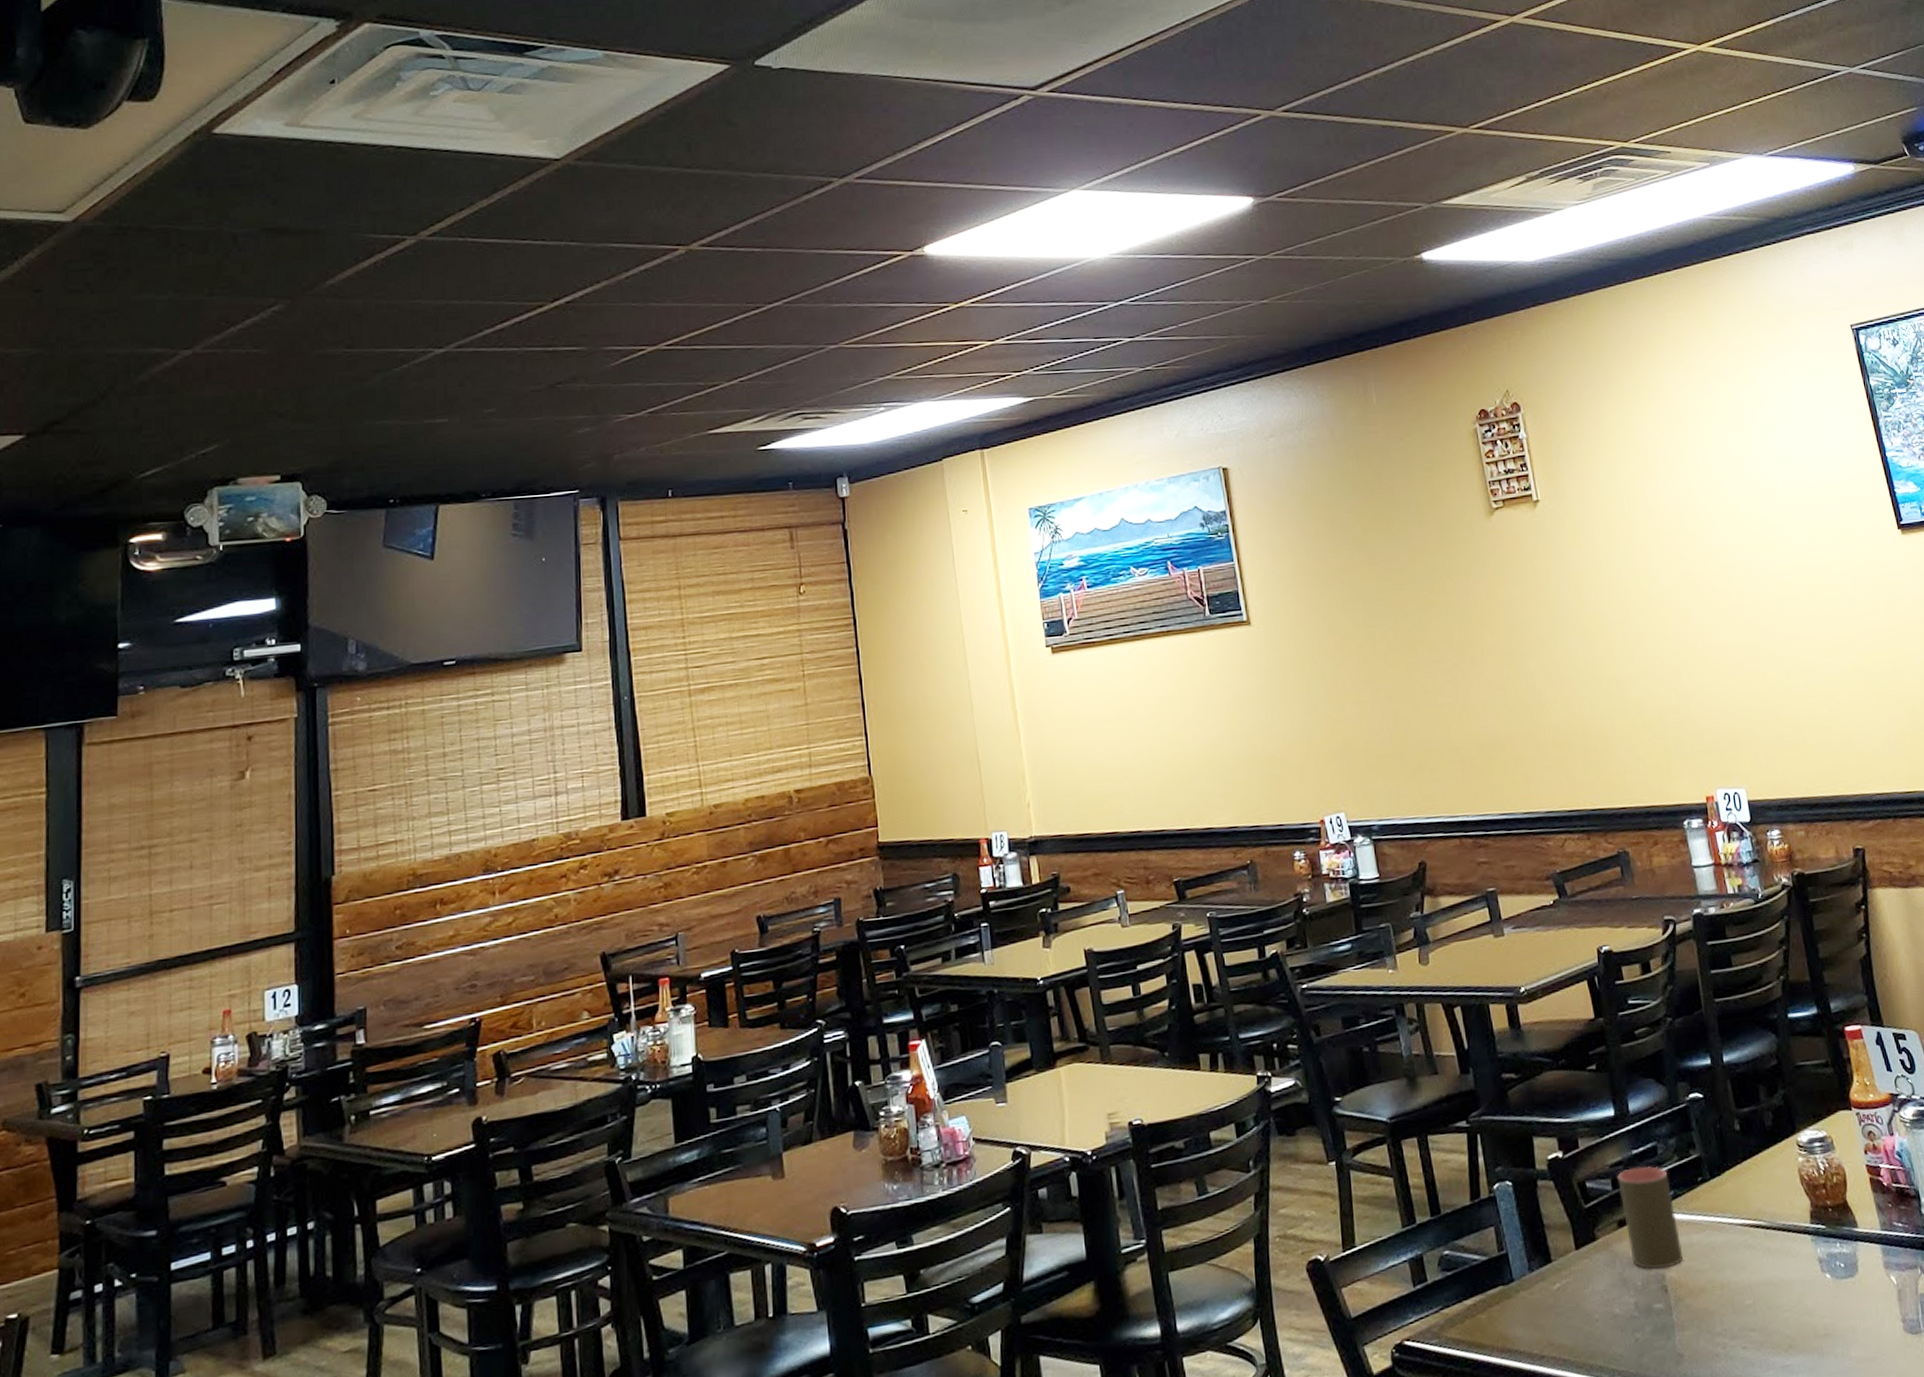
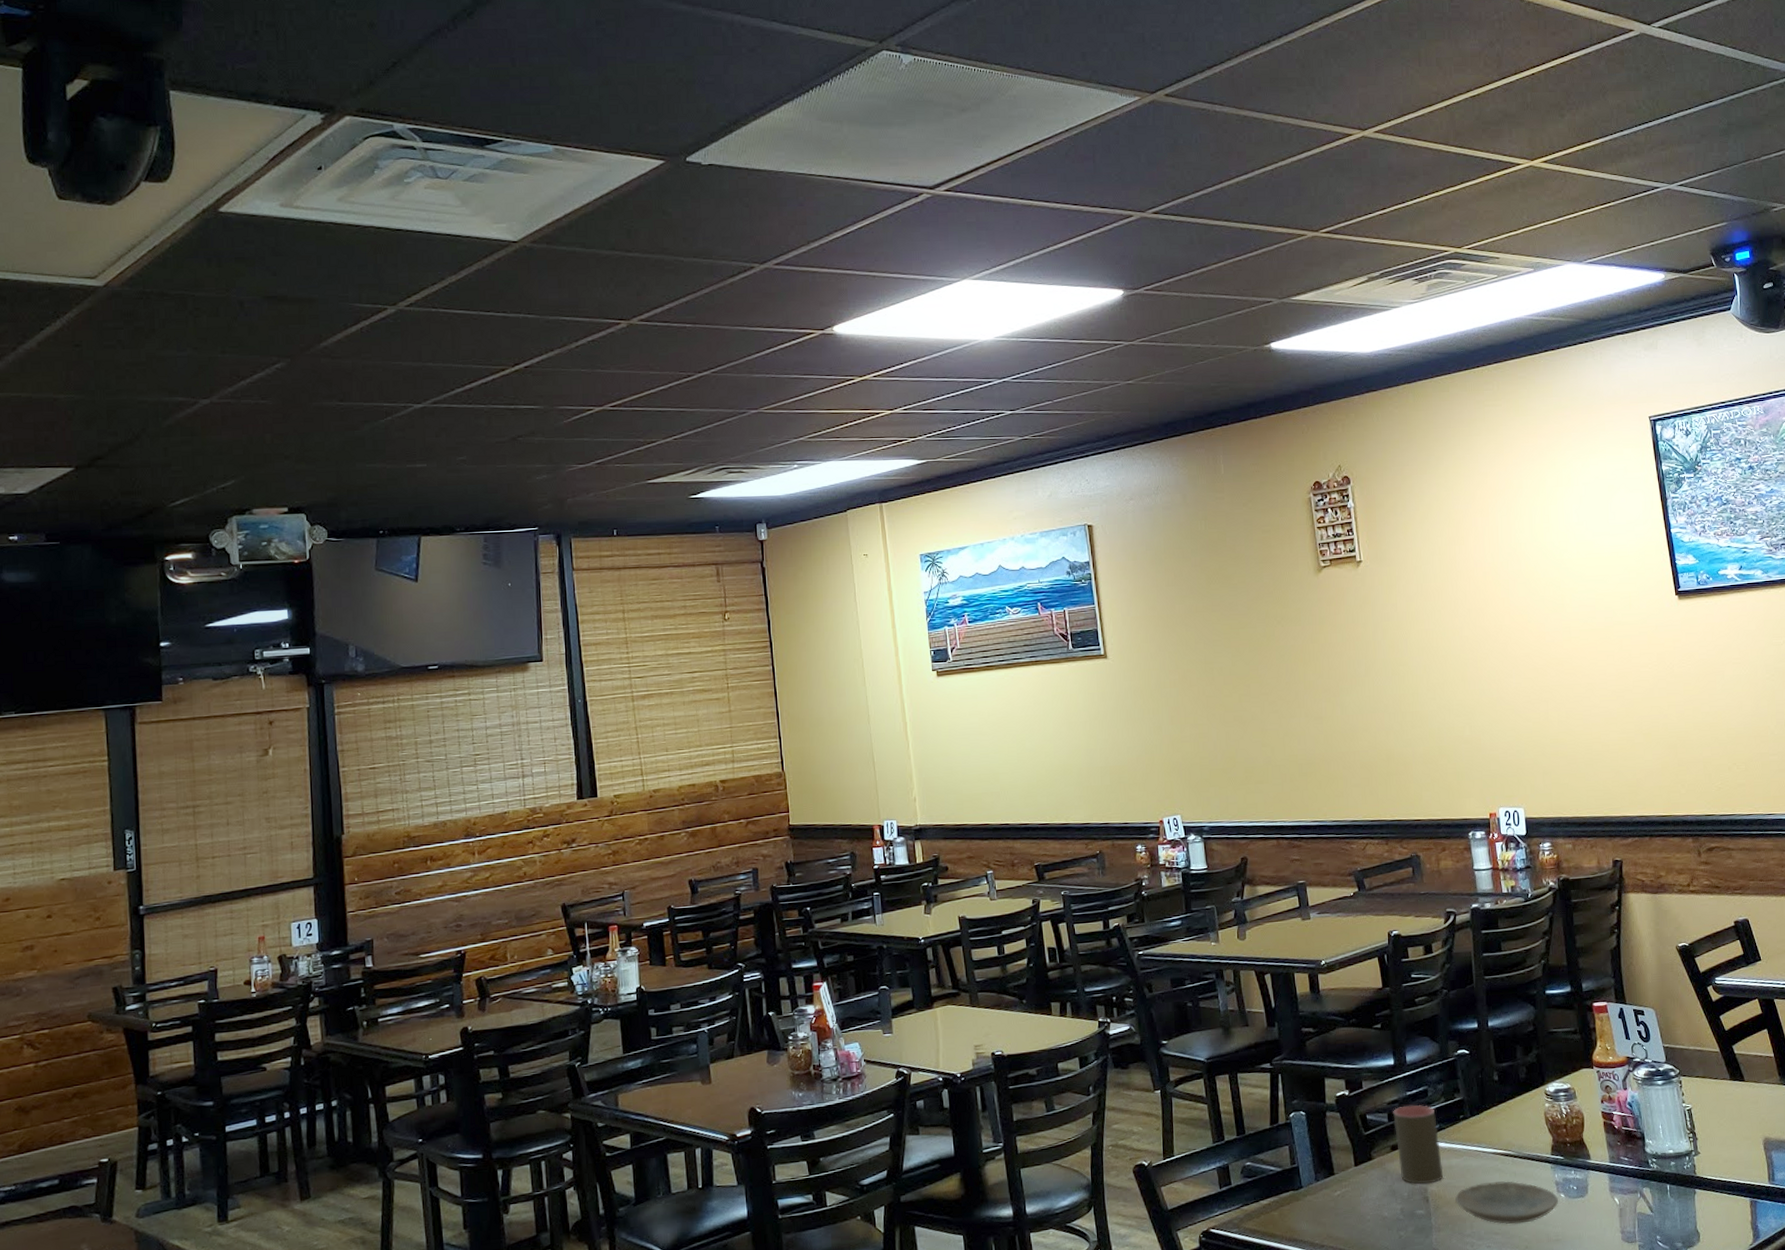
plate: none [1699,1260,1825,1317] -> present [1455,1181,1559,1224]

